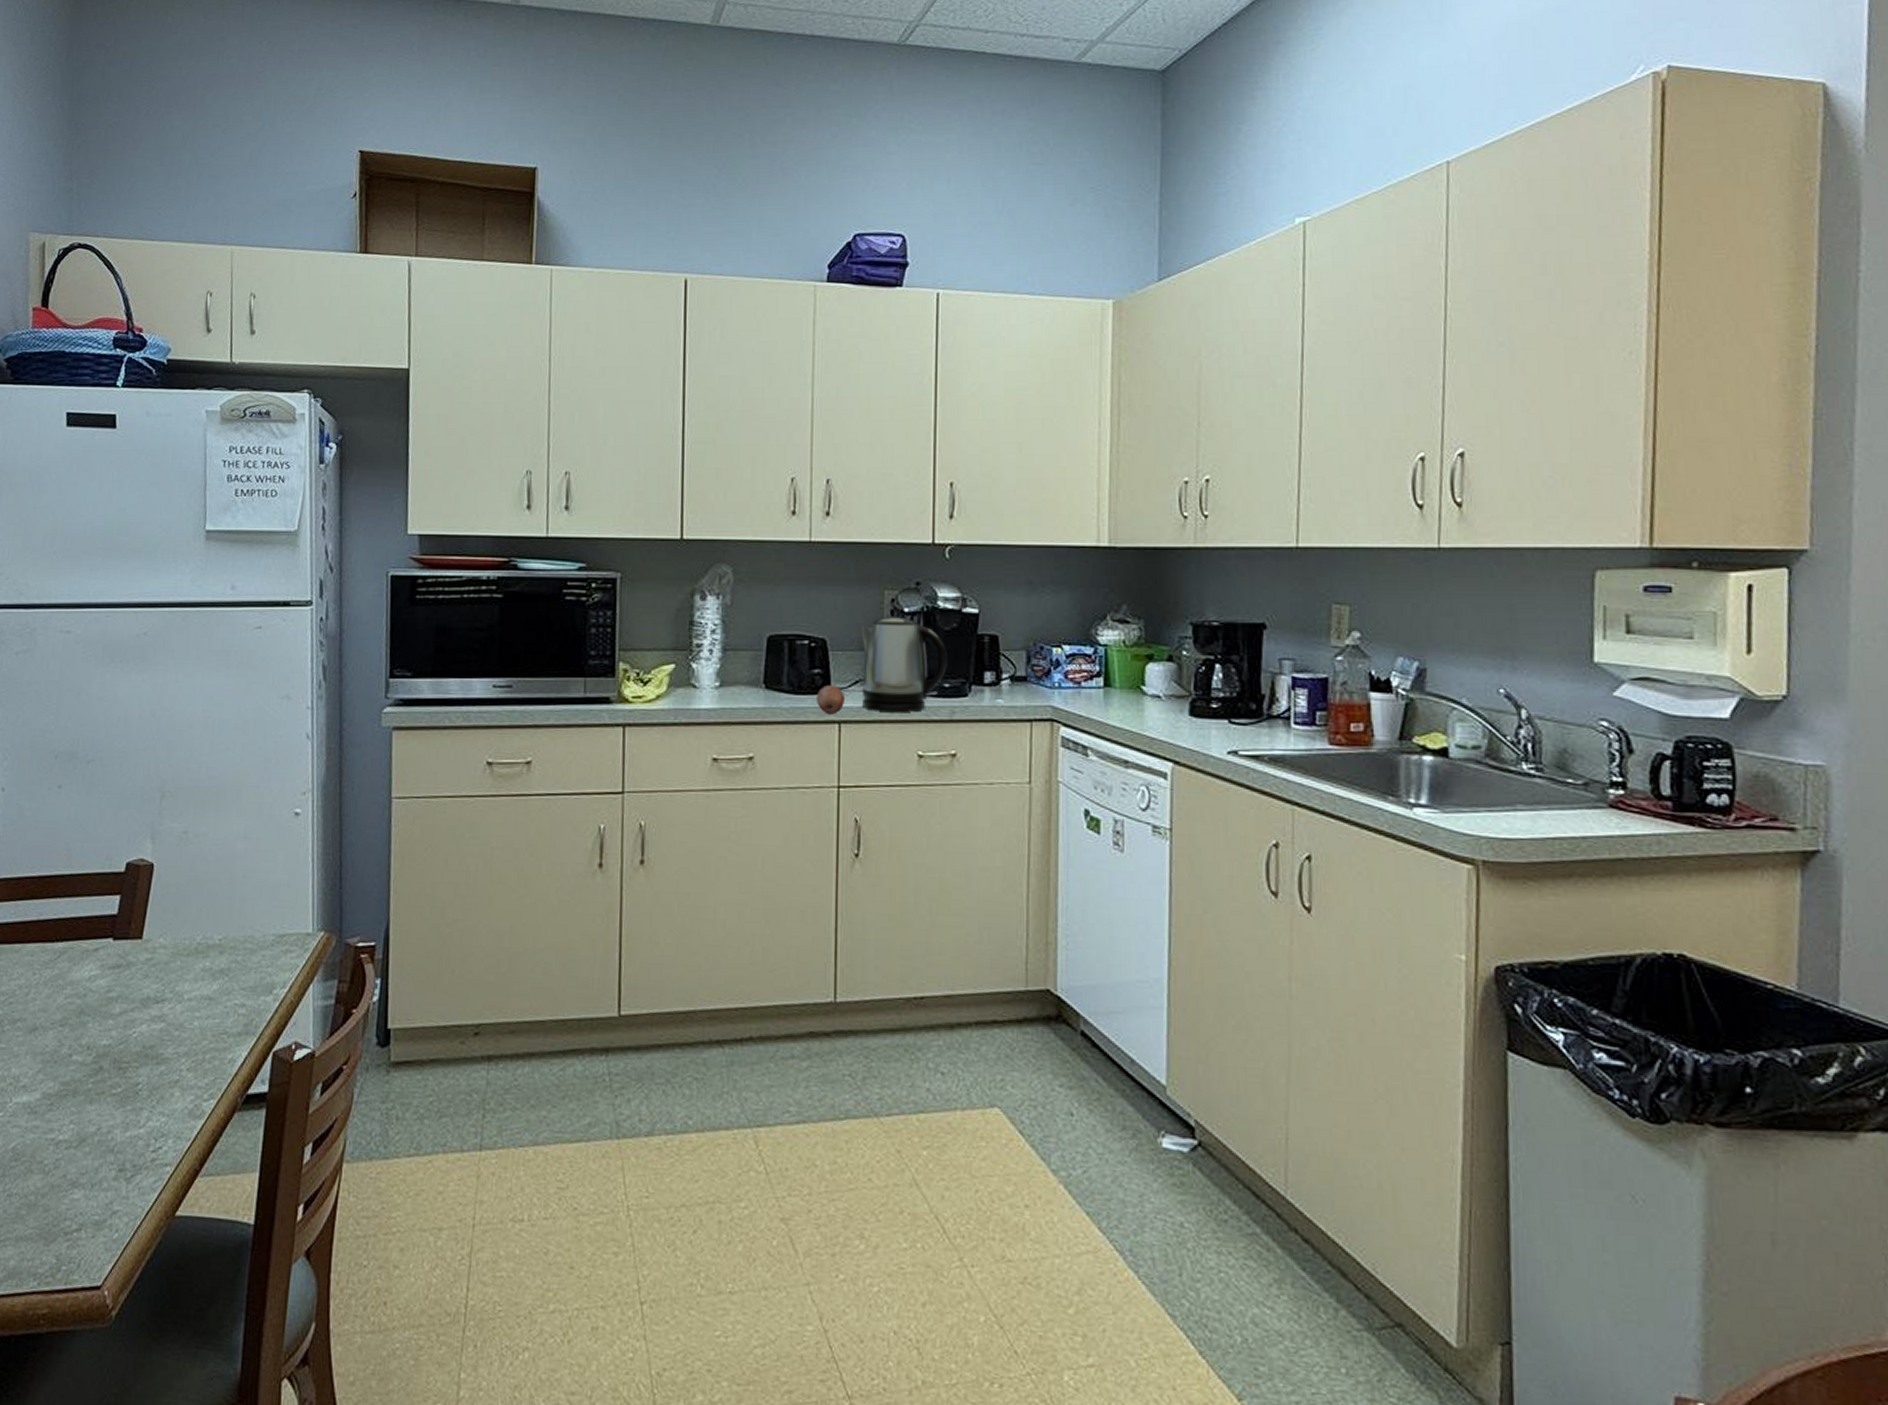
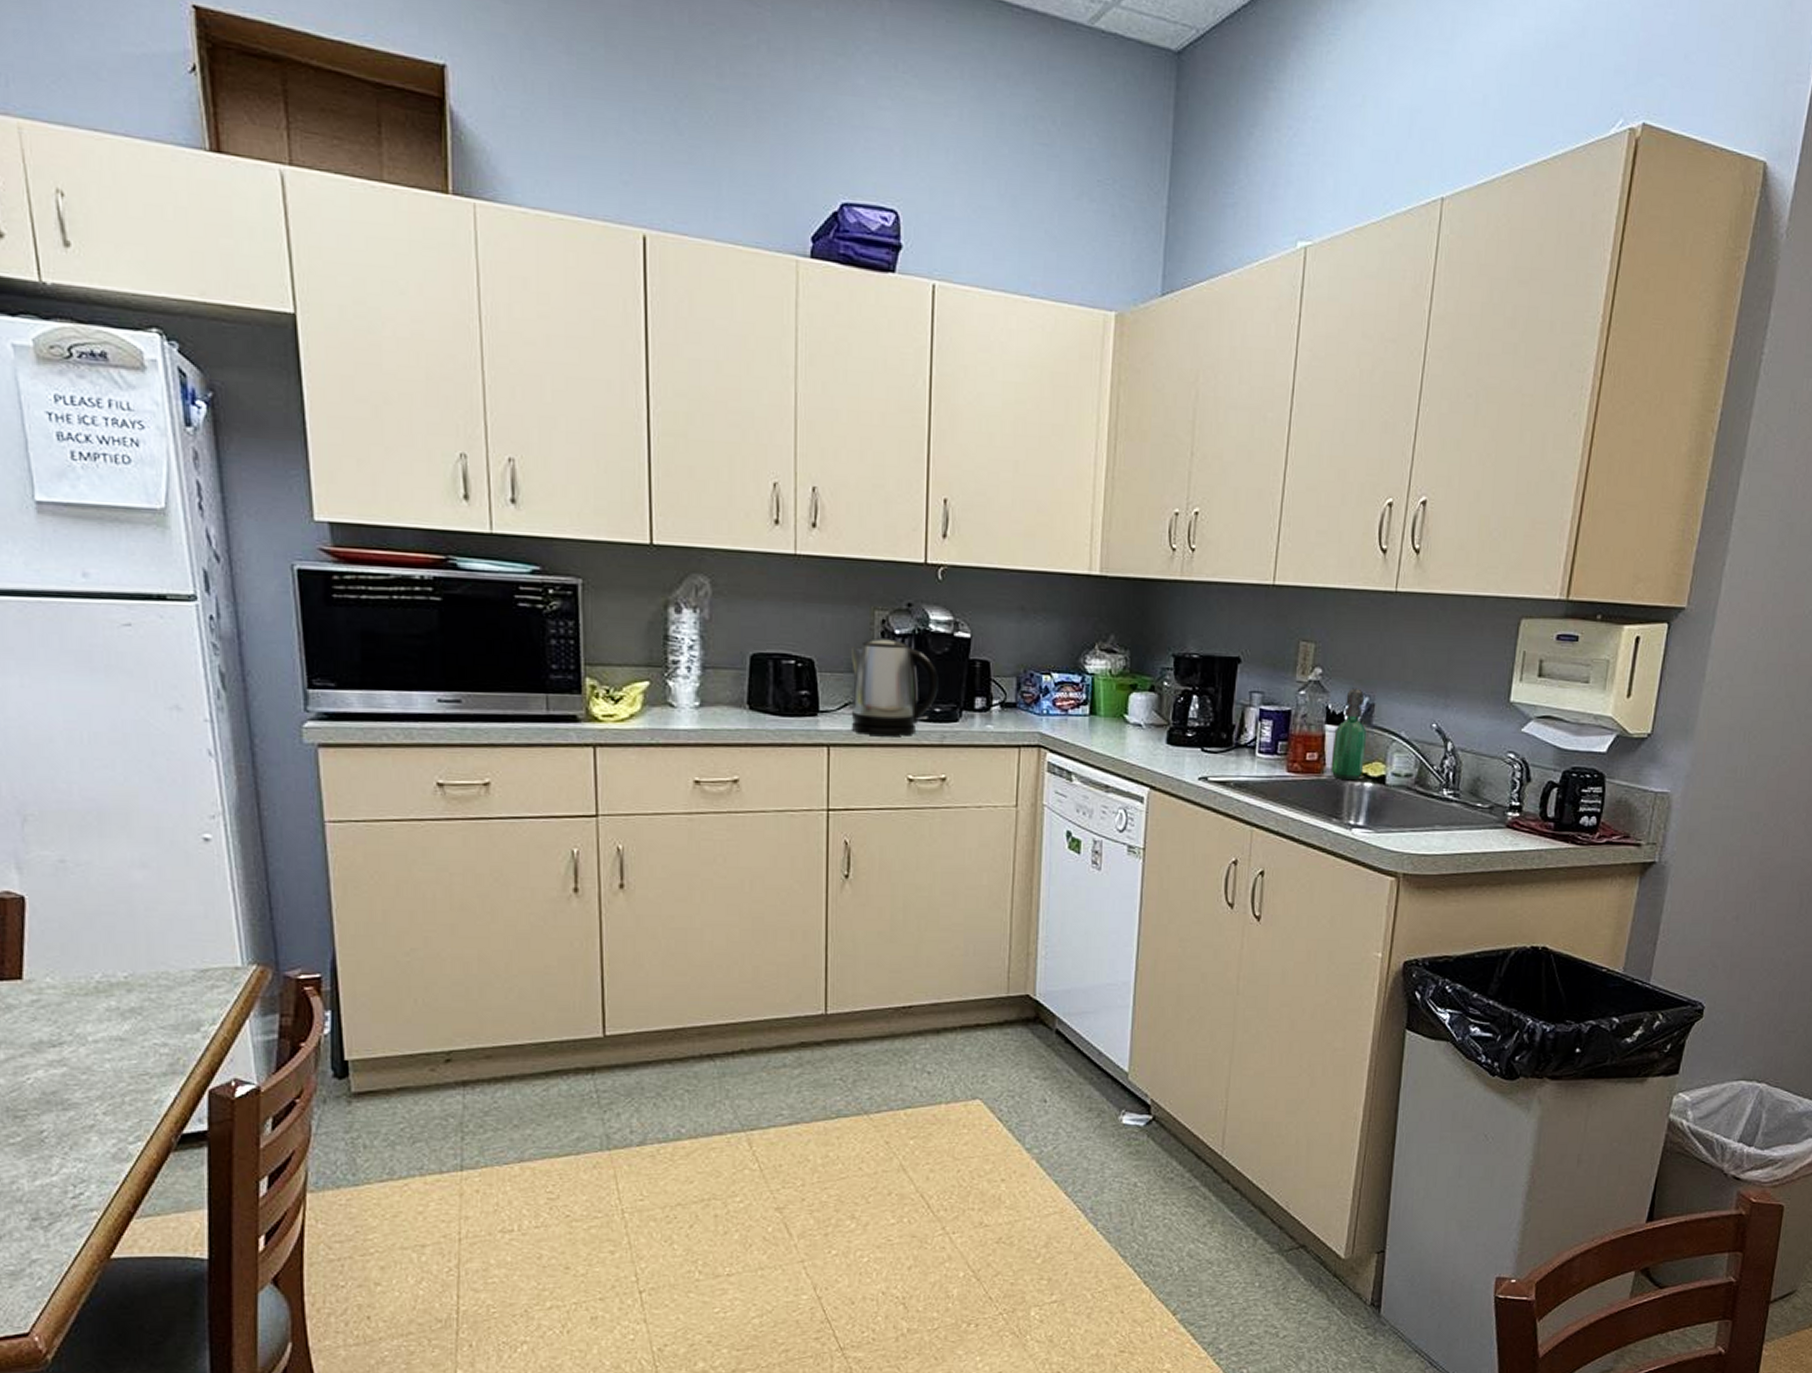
fruit: present [817,685,844,715] -> none [804,707,833,738]
soap dispenser: none [1380,652,1421,753] -> present [1331,688,1367,780]

